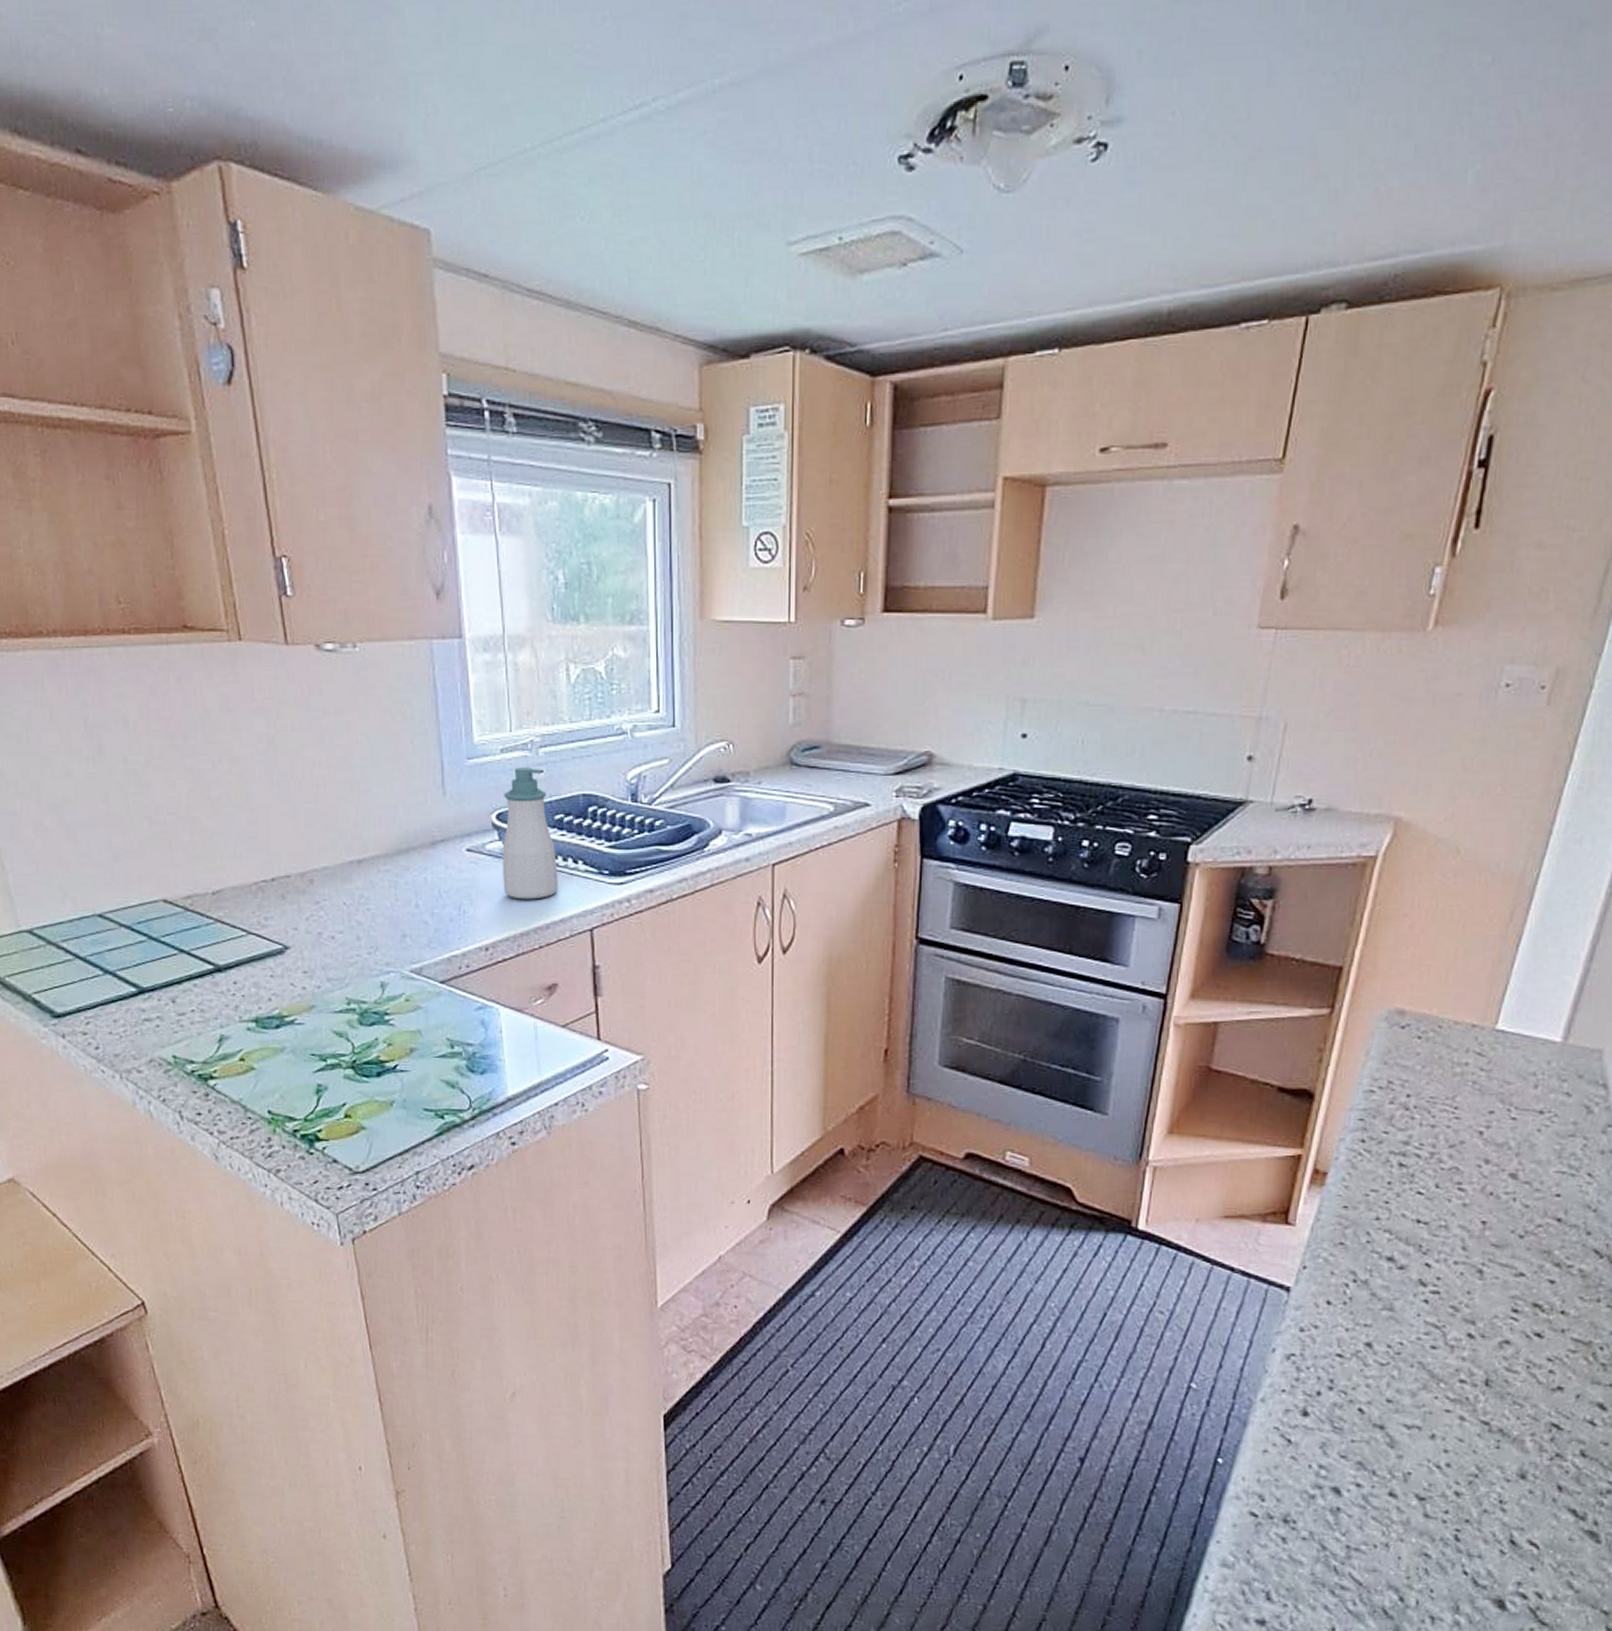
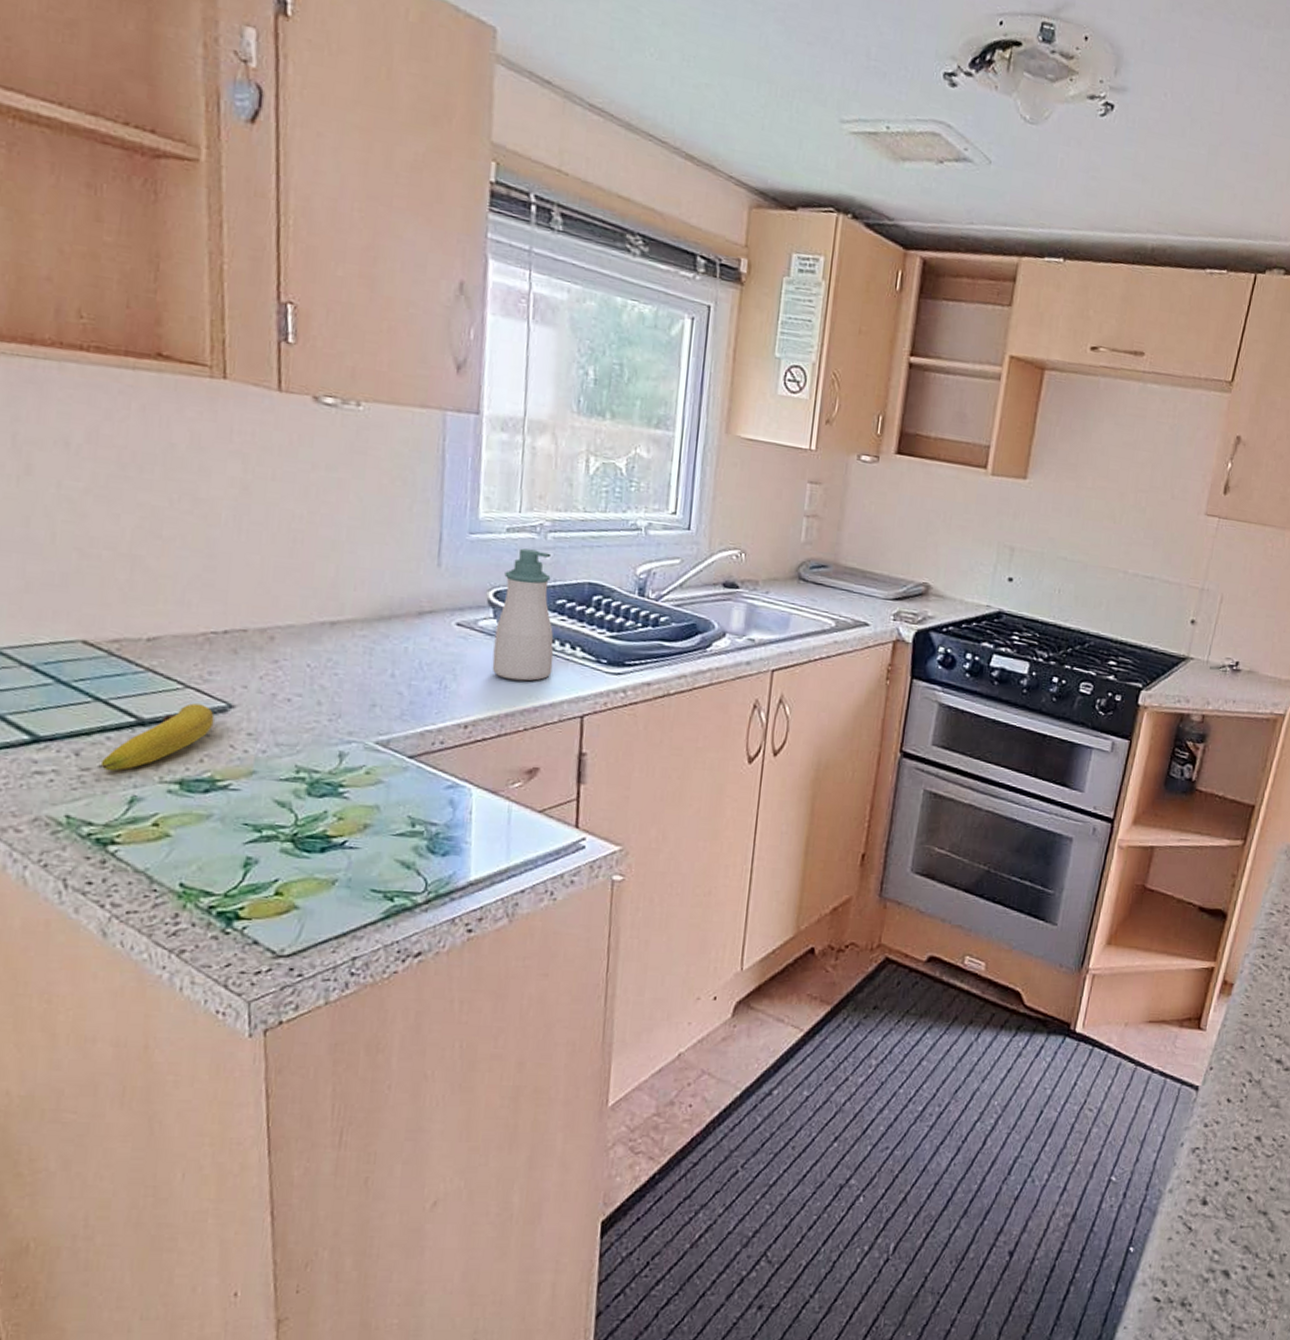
fruit: none [192,948,275,1014] -> present [100,703,215,771]

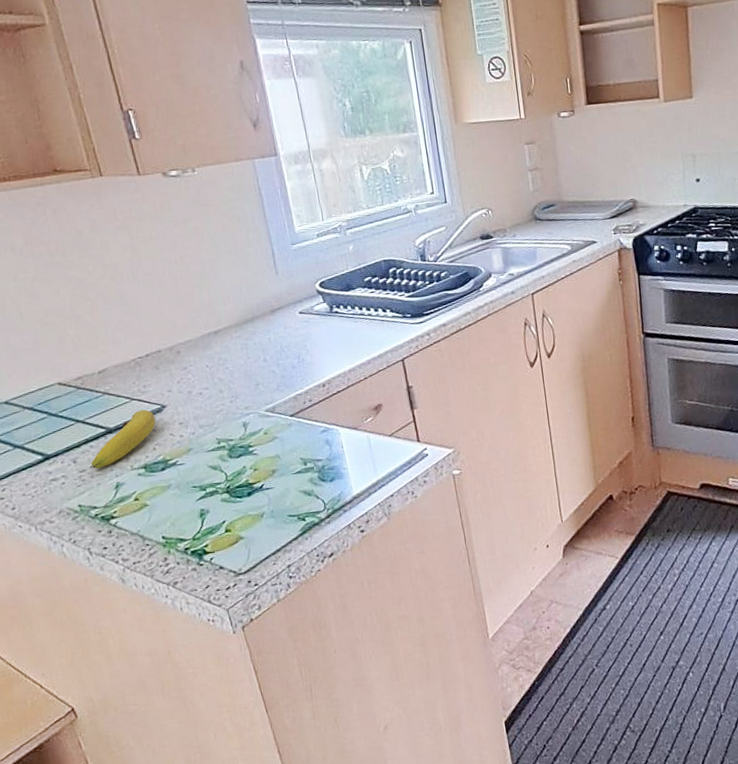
soap bottle: present [492,548,554,681] -> none [323,245,374,345]

